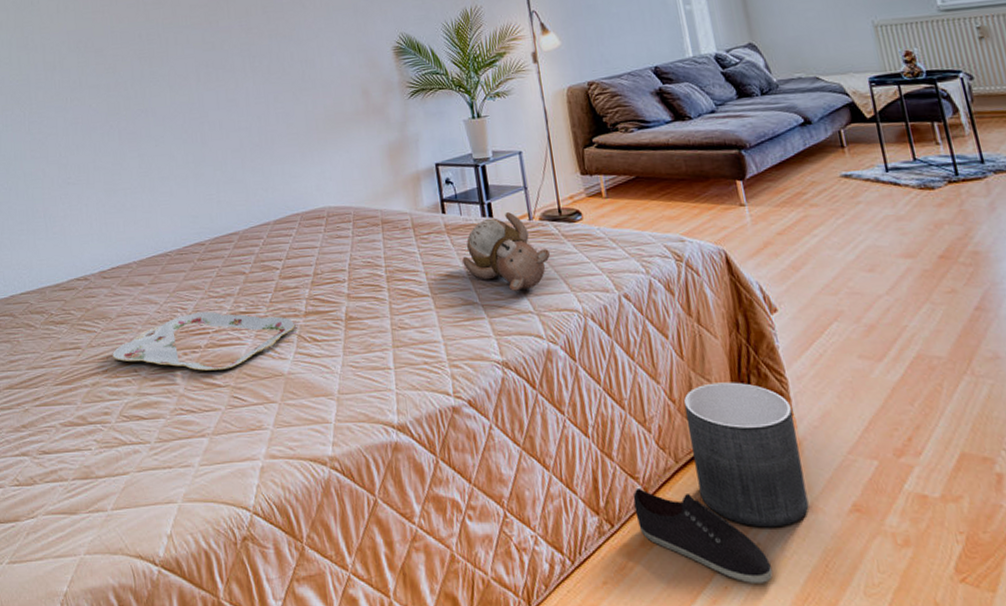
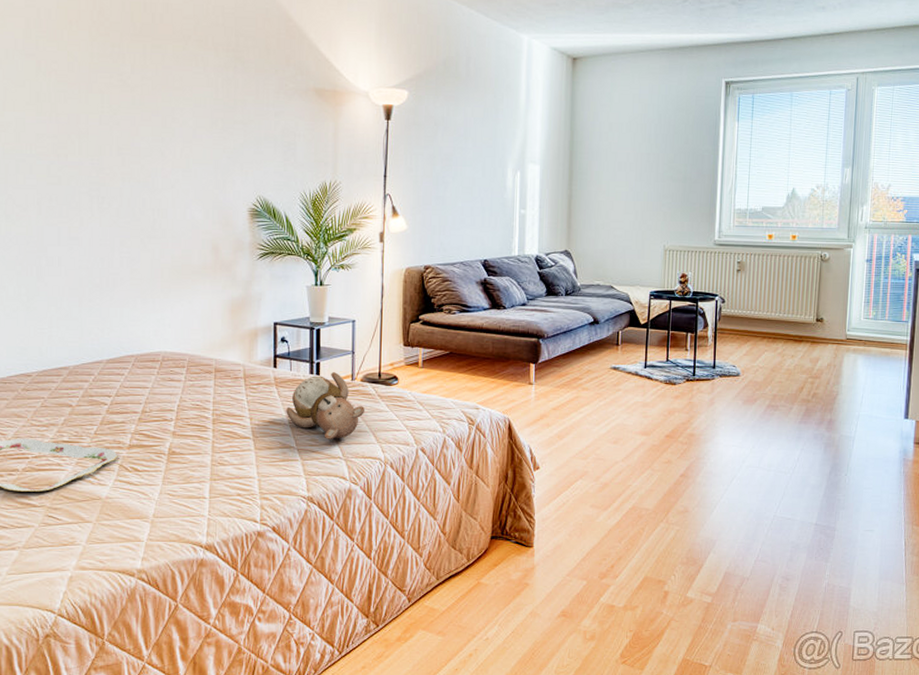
shoe: present [633,489,773,583] -> none [397,599,494,666]
planter: present [683,382,809,528] -> none [451,521,534,627]

